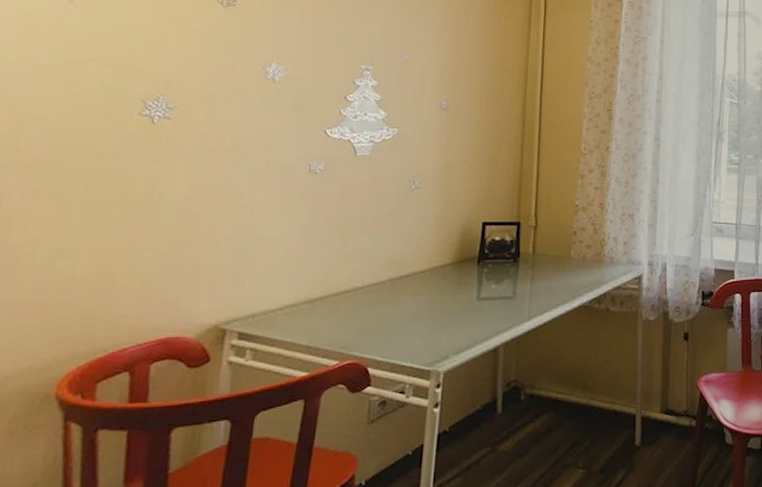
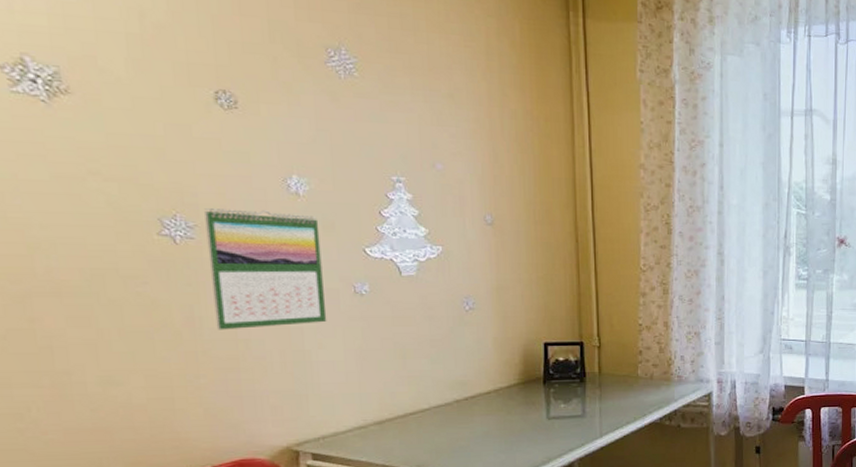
calendar: none [172,92,288,206] -> present [204,208,327,330]

